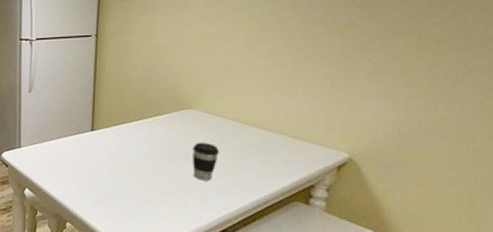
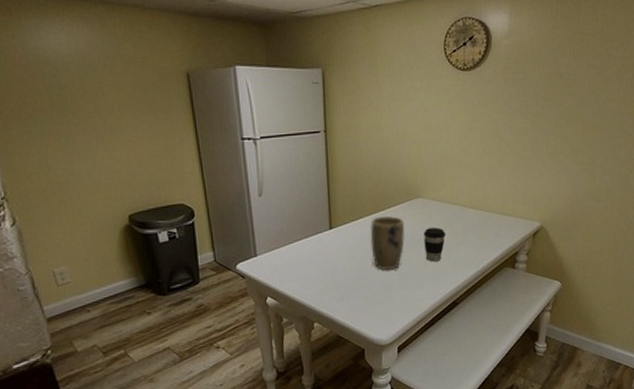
plant pot: none [132,124,172,182] -> present [369,216,405,271]

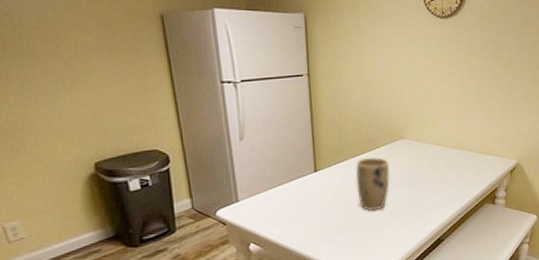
coffee cup: present [423,227,446,262] -> none [408,167,429,201]

